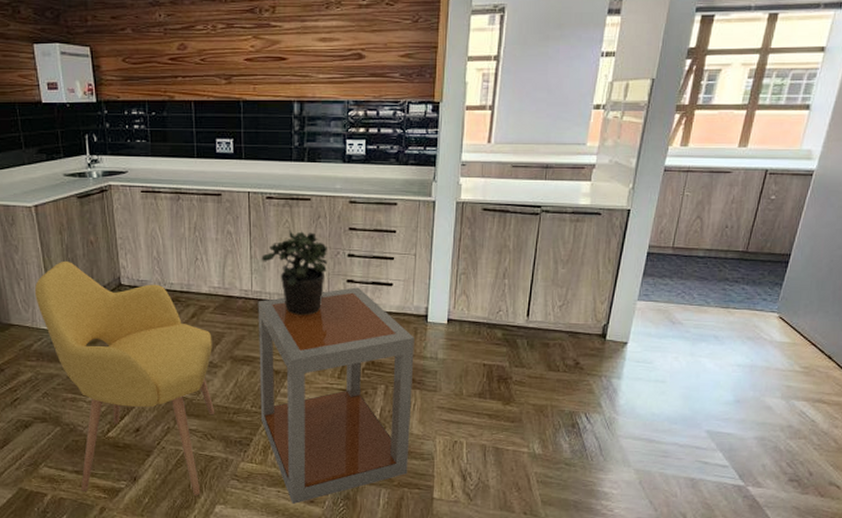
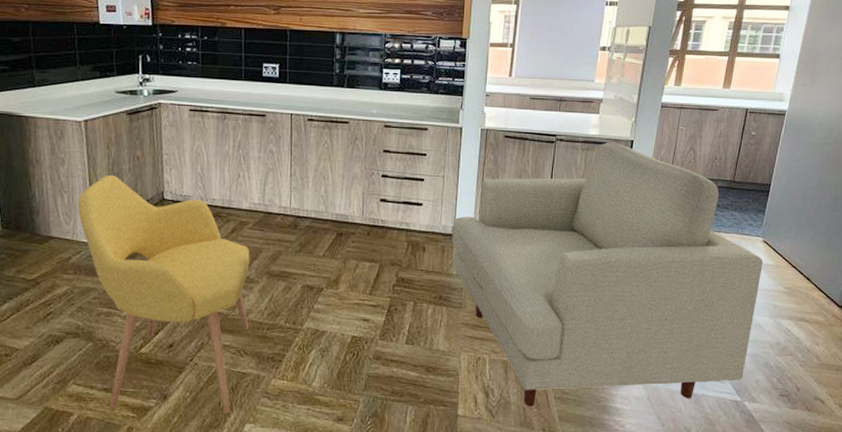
side table: present [258,287,414,504] -> none [293,206,442,422]
potted plant: present [261,230,328,315] -> none [301,150,364,232]
chair: none [425,211,778,491] -> present [452,141,763,407]

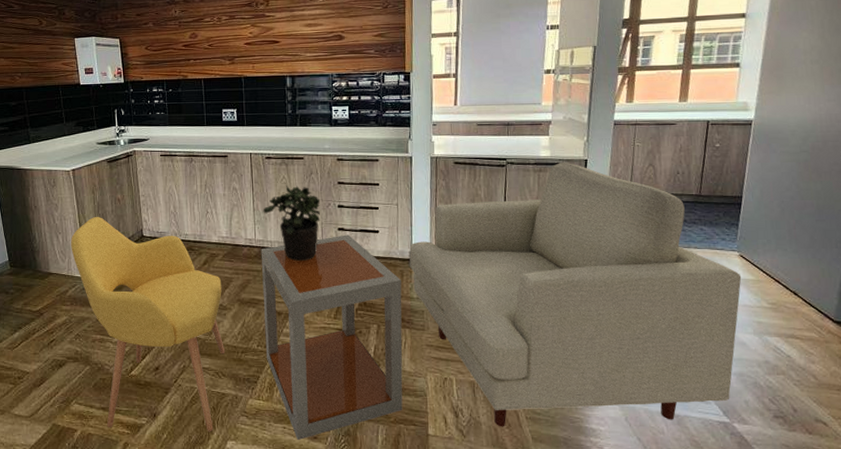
side table: none [293,206,442,422] -> present [261,234,403,440]
potted plant: none [301,150,364,232] -> present [263,185,321,261]

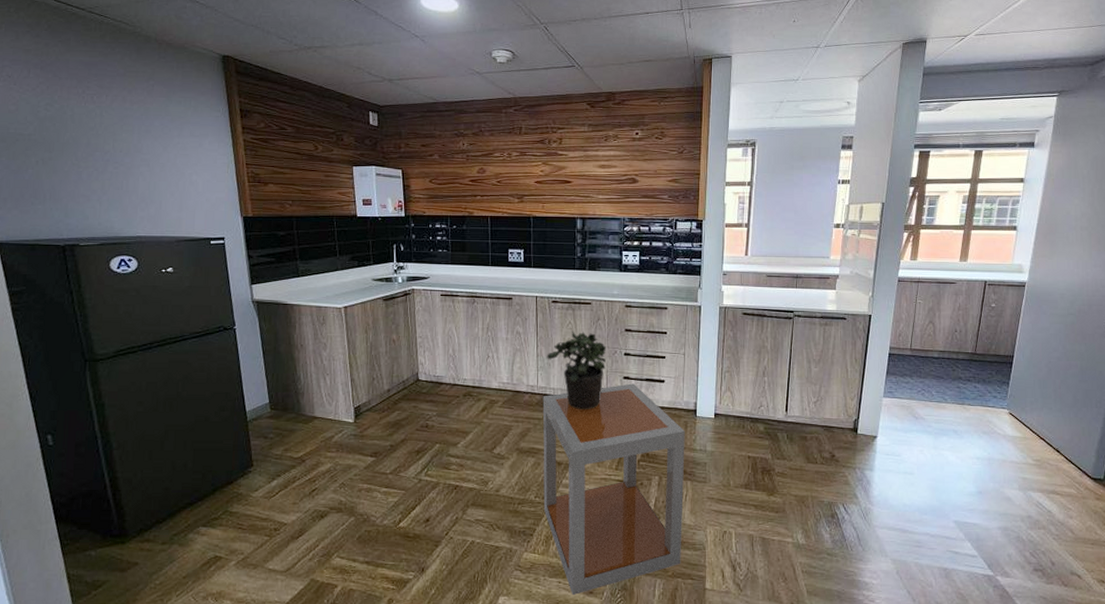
chair: present [70,216,226,432] -> none [338,357,501,587]
chair: present [409,161,742,427] -> none [694,316,1010,581]

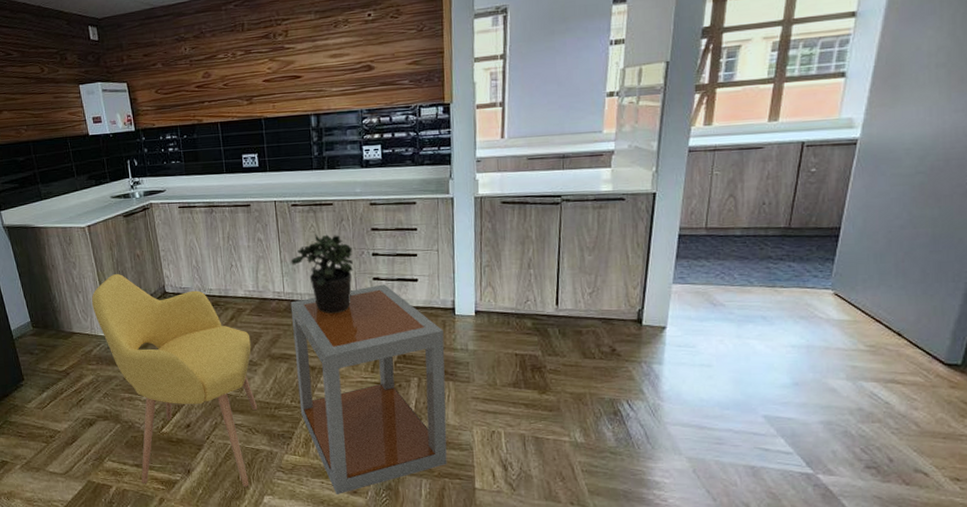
chair: none [338,357,501,587] -> present [91,273,258,488]

